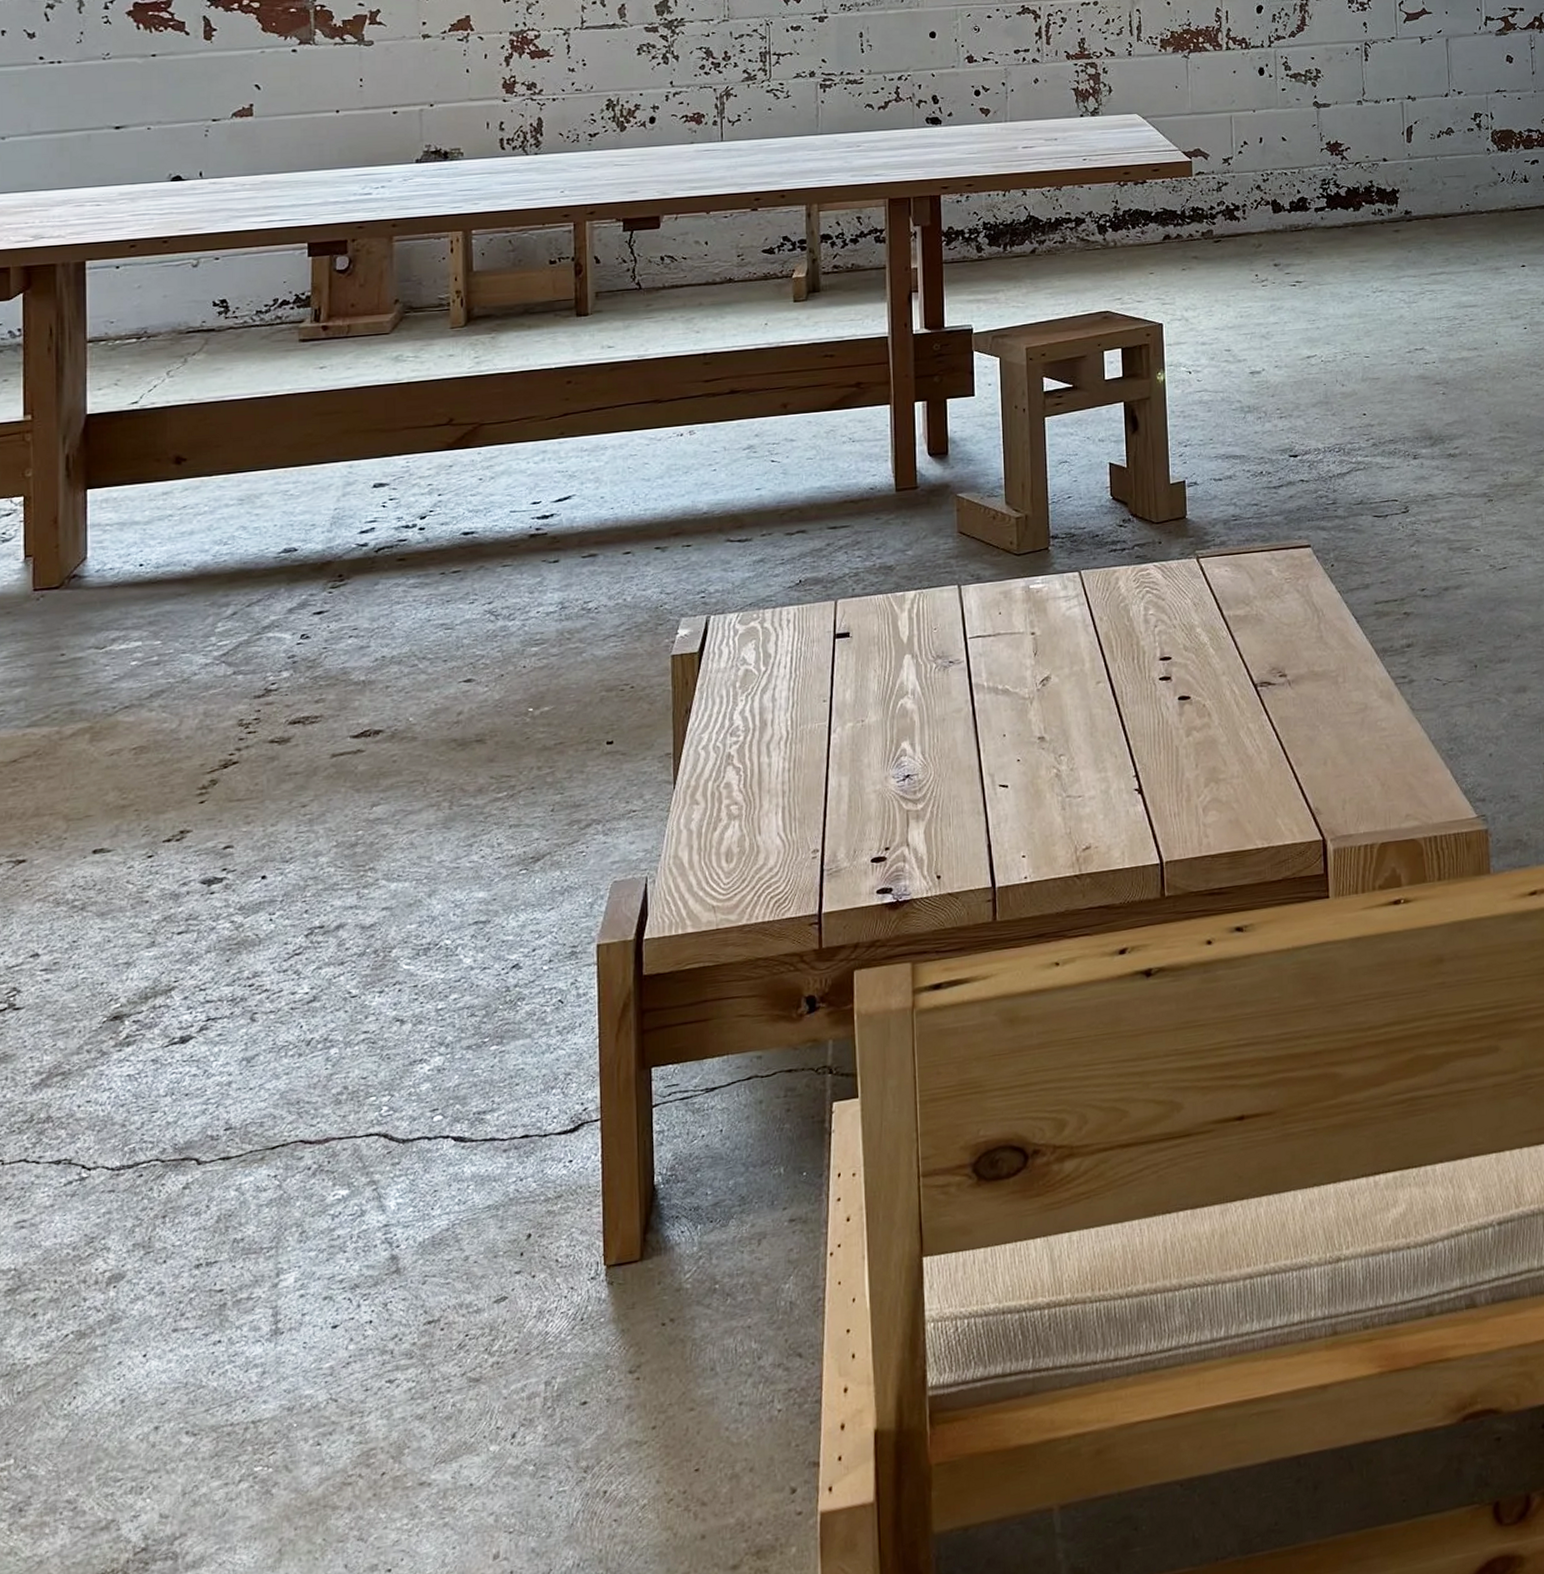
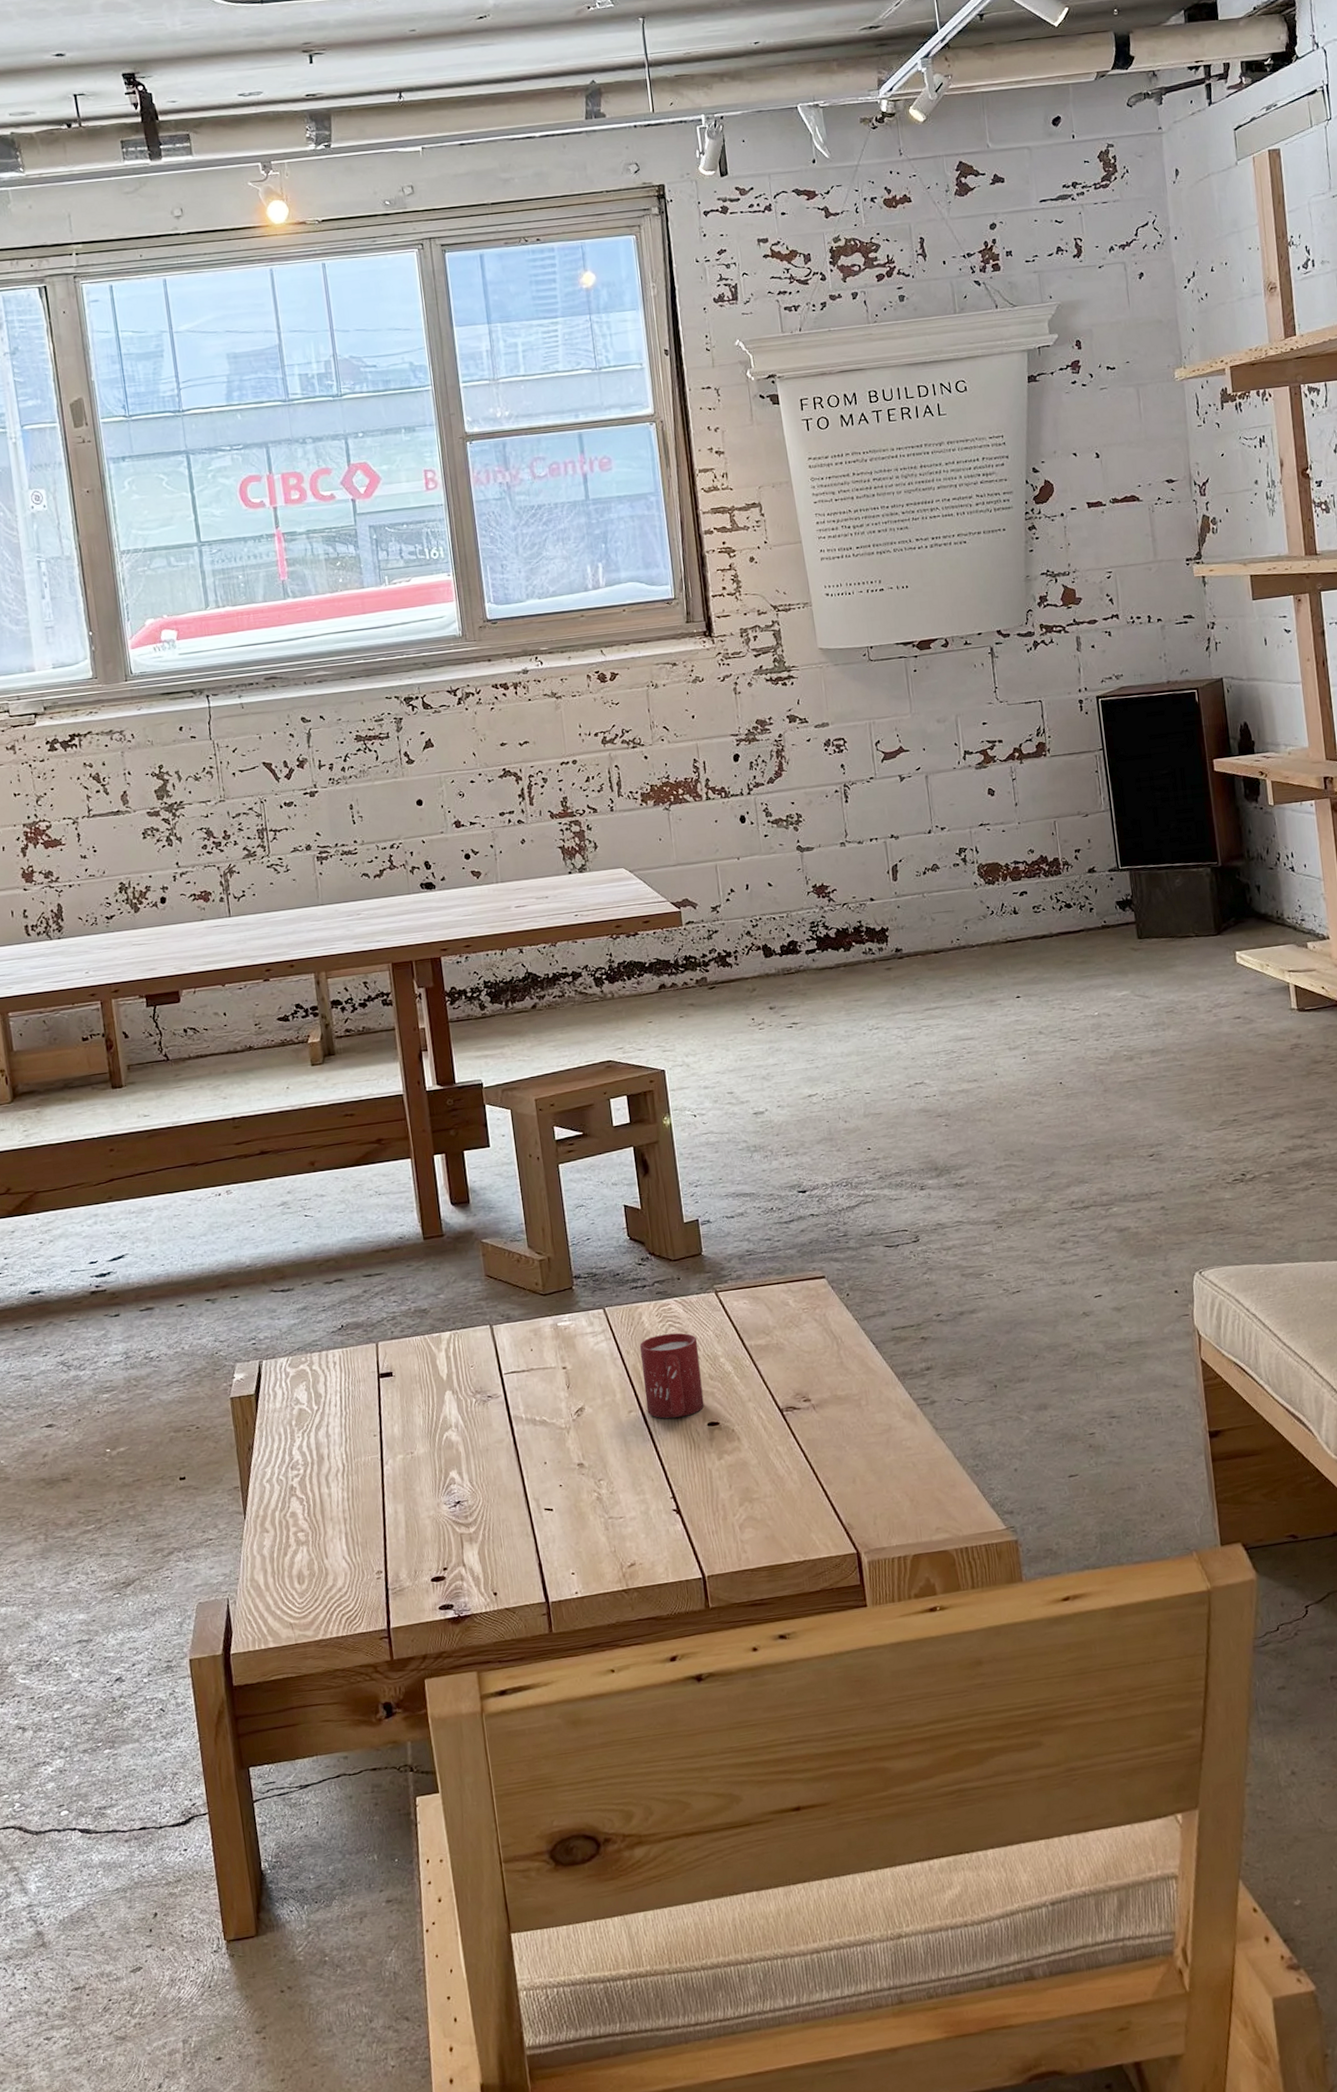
cup: none [1113,599,1176,691] -> present [639,1332,704,1419]

